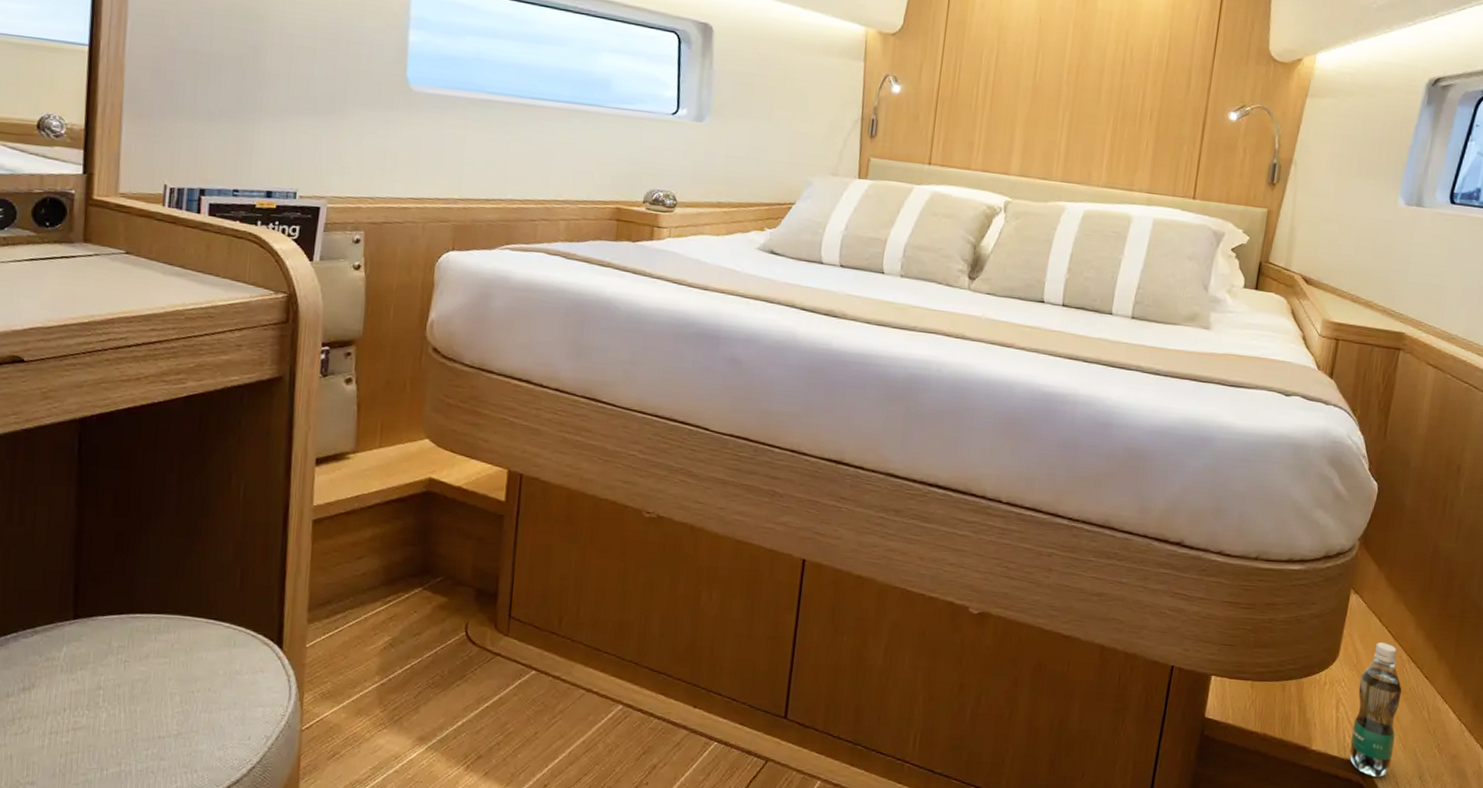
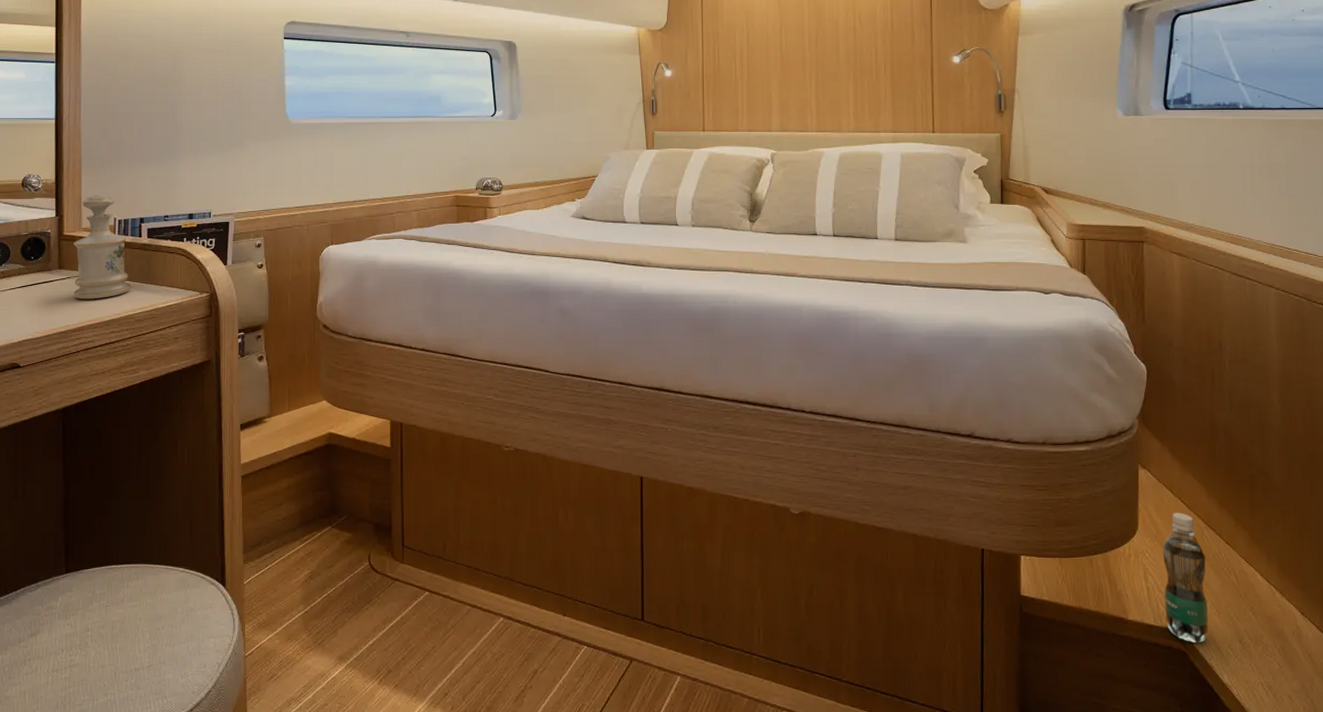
perfume bottle: none [102,151,183,286] -> present [73,194,131,300]

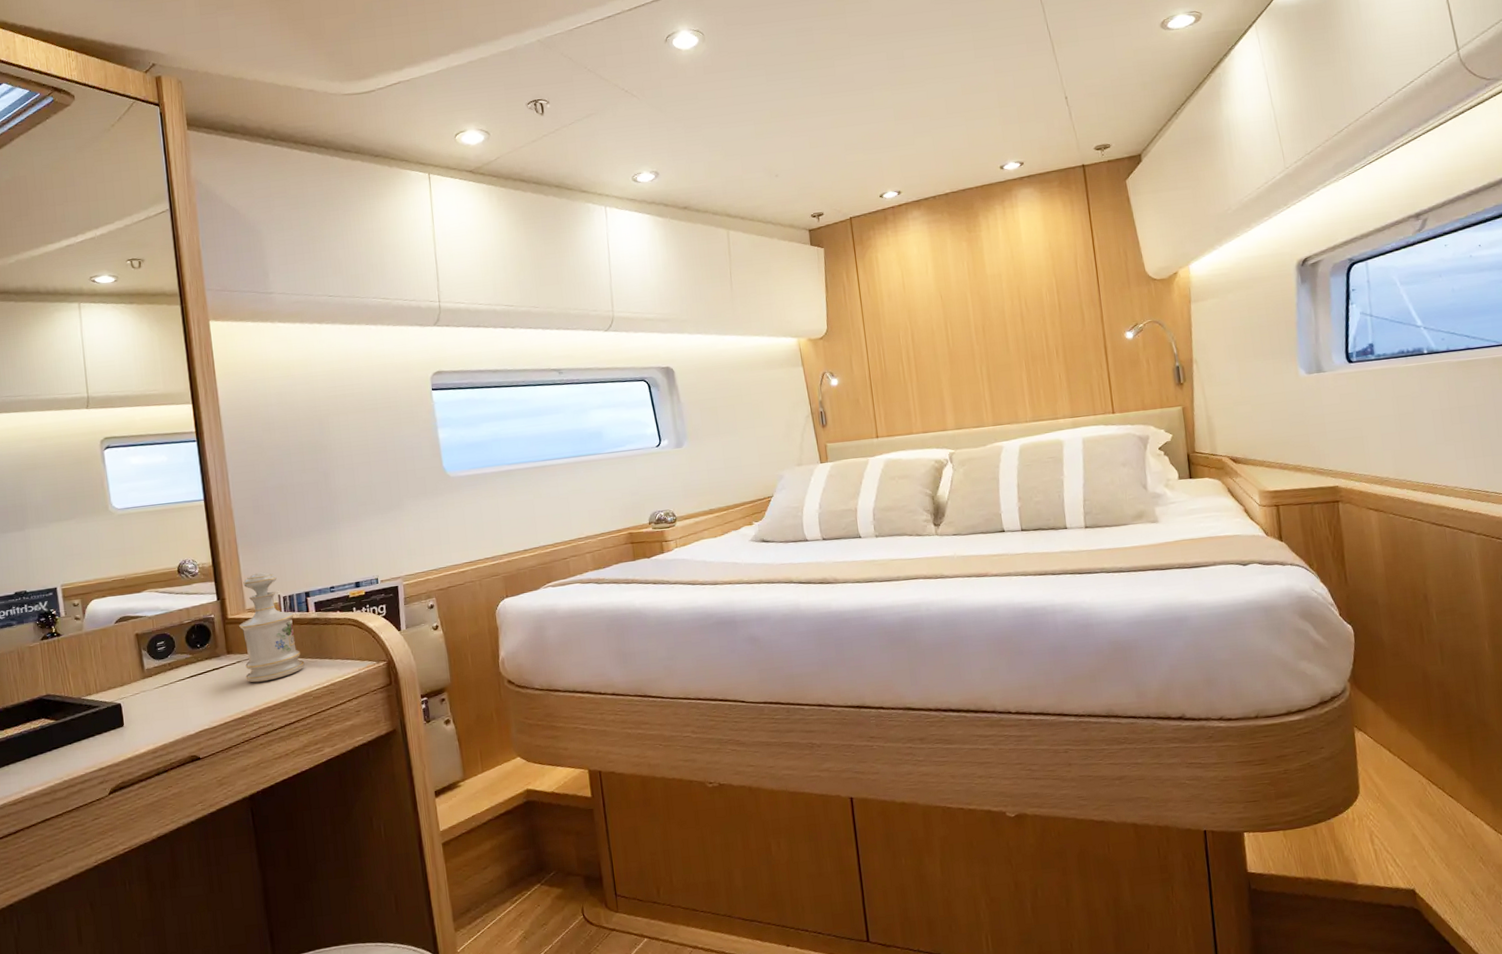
bottle: present [1162,513,1209,643] -> none [1386,771,1440,900]

